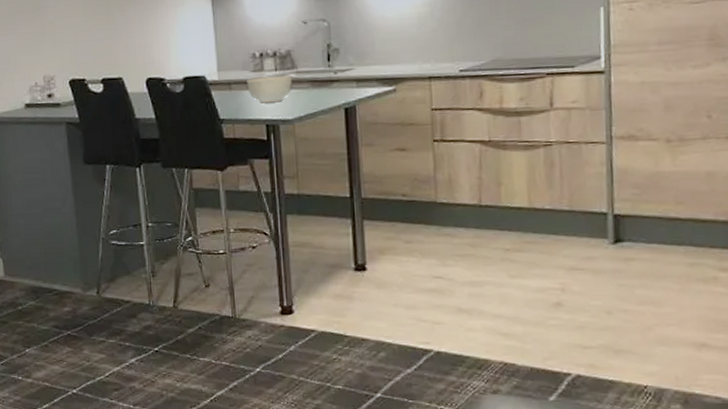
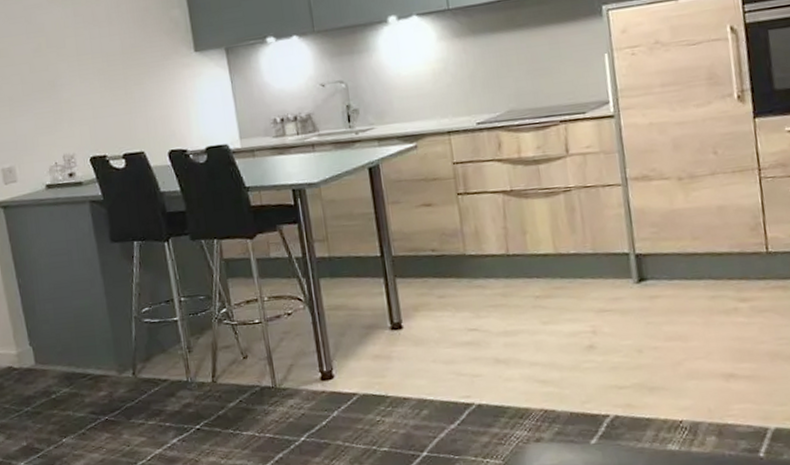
bowl: present [247,75,293,103] -> none [270,139,315,169]

